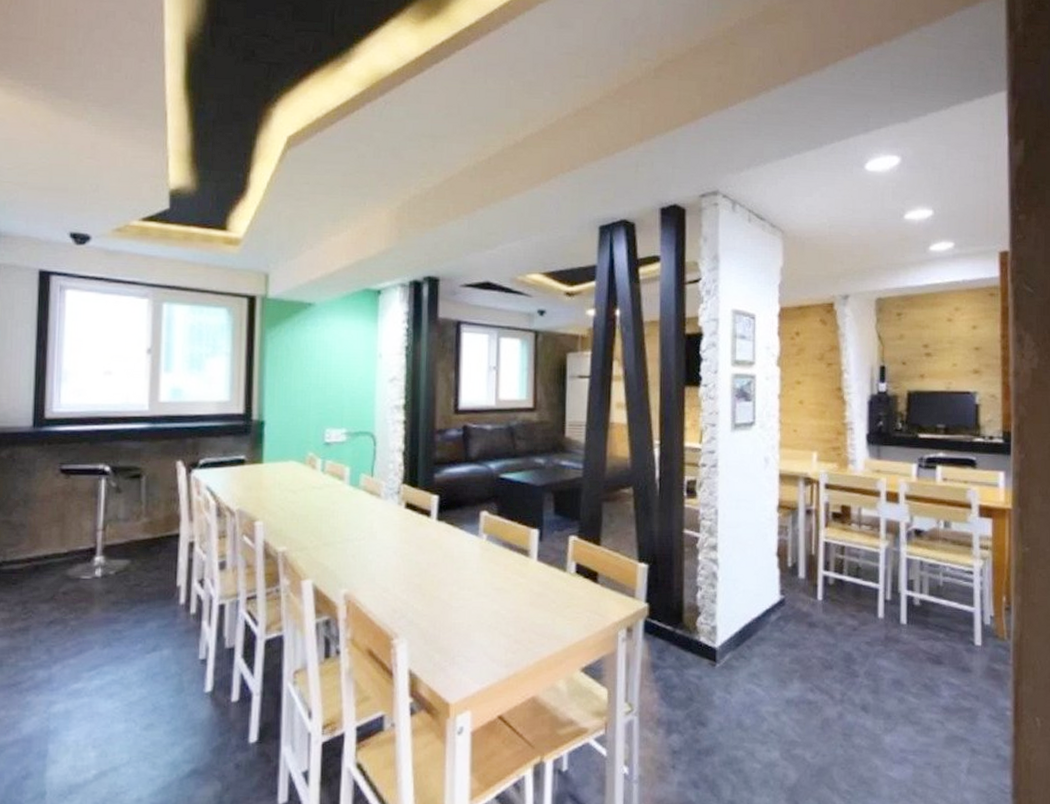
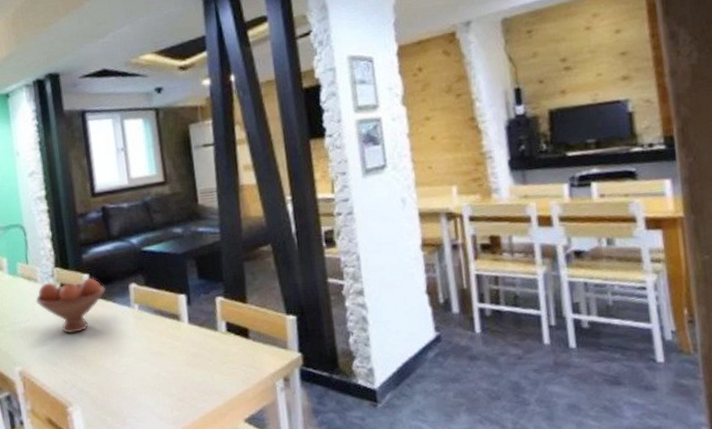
fruit bowl: none [375,499,454,559] -> present [35,277,106,334]

